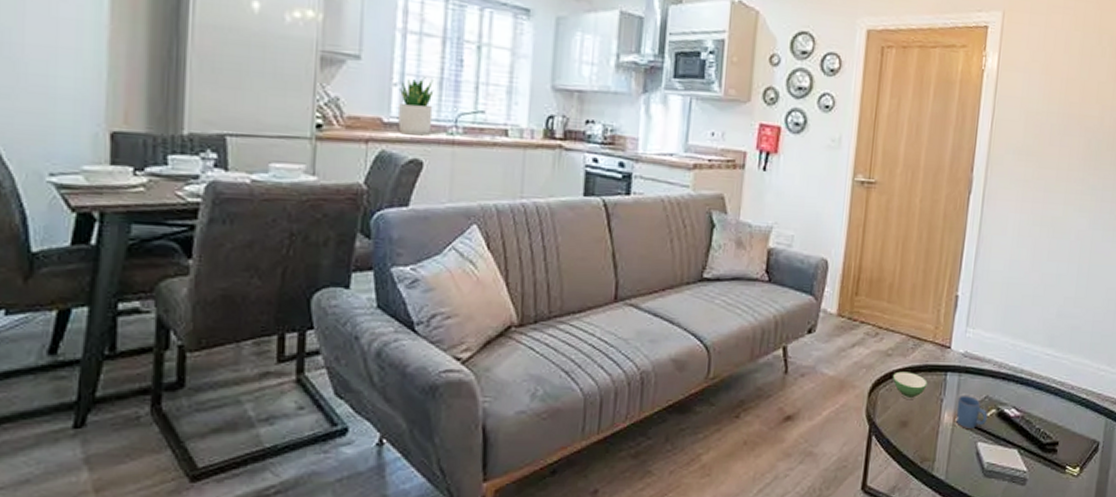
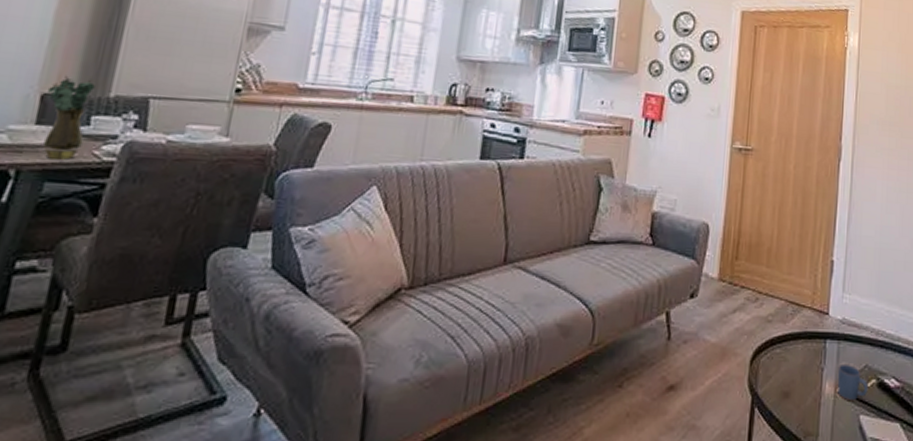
vase: none [117,112,166,201] -> present [42,75,95,160]
planter: present [398,77,434,136] -> none [311,47,349,101]
bowl: present [892,371,928,400] -> none [773,338,808,369]

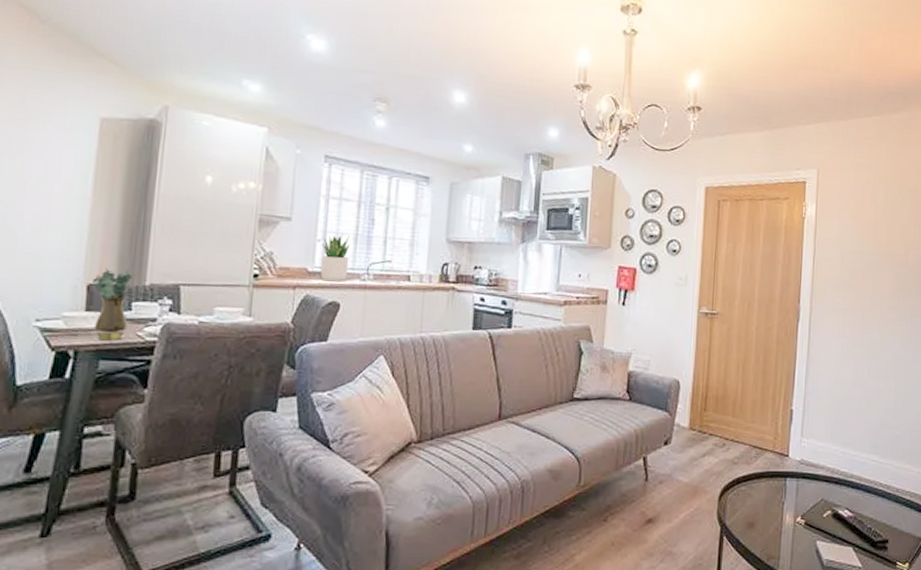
planter: none [311,47,349,101] -> present [320,234,350,282]
mug: present [837,363,869,402] -> none [796,498,824,530]

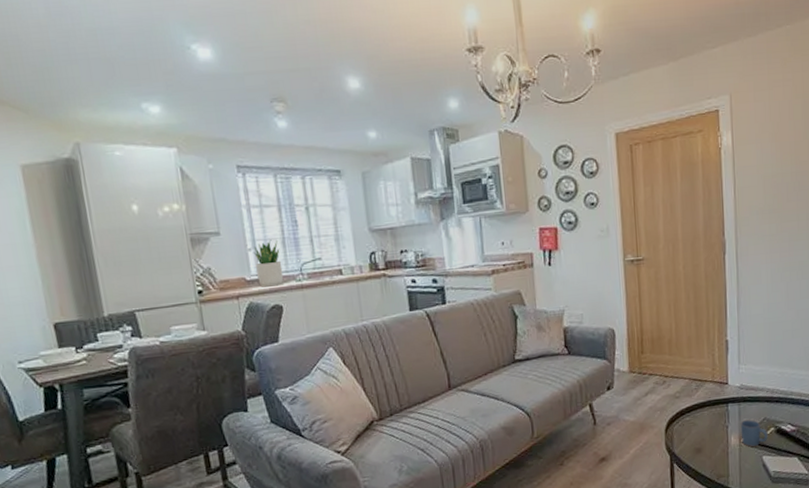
vase: present [93,267,132,341] -> none [57,306,99,372]
mug: none [796,498,824,530] -> present [740,419,768,448]

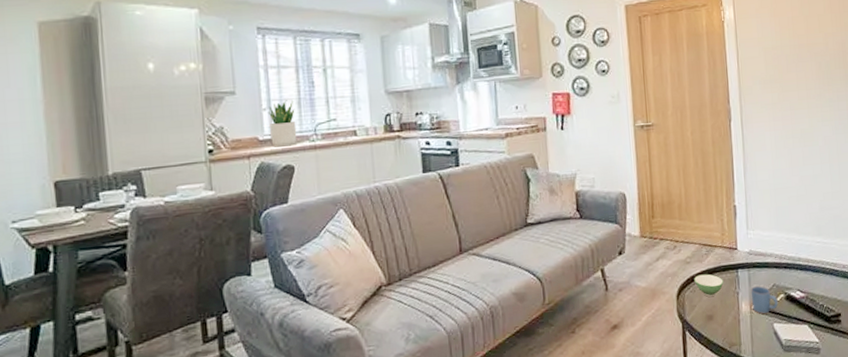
bowl: none [682,408,713,431] -> present [693,274,724,297]

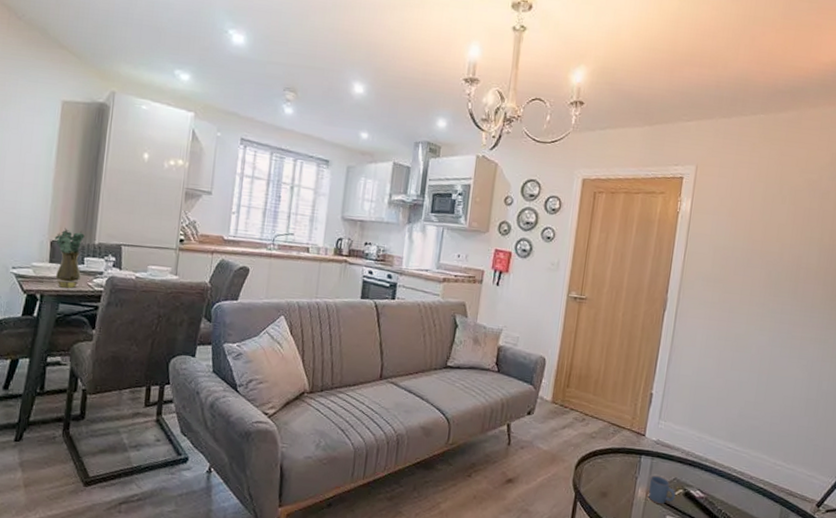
vase: none [58,163,99,232] -> present [55,227,85,289]
planter: present [269,100,297,147] -> none [234,208,260,250]
bowl: present [693,274,724,297] -> none [595,451,625,476]

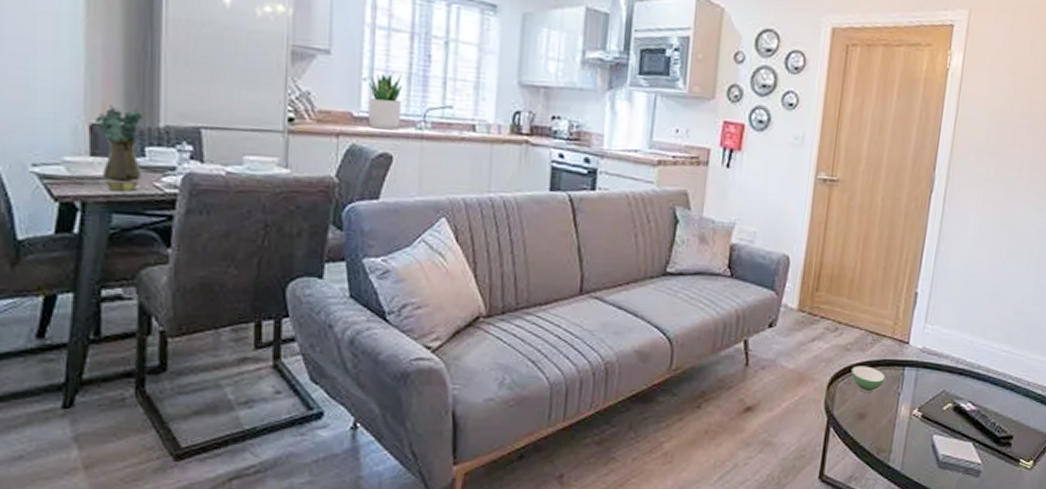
planter: none [234,208,260,250] -> present [368,72,403,130]
bowl: none [595,451,625,476] -> present [850,365,886,394]
mug: present [648,475,676,505] -> none [913,389,944,423]

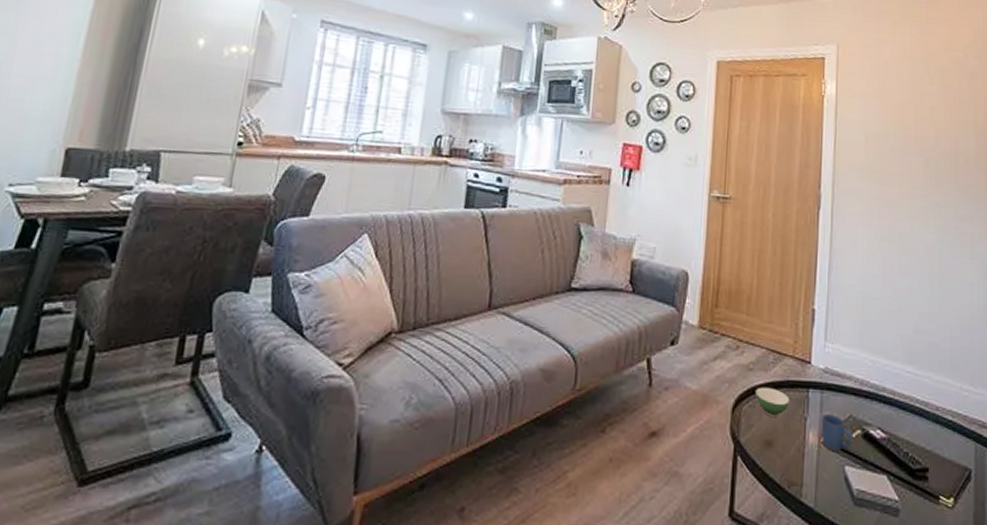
vase: present [96,104,142,192] -> none [67,131,113,210]
planter: present [368,72,403,130] -> none [307,102,341,153]
mug: none [913,389,944,423] -> present [821,413,853,452]

